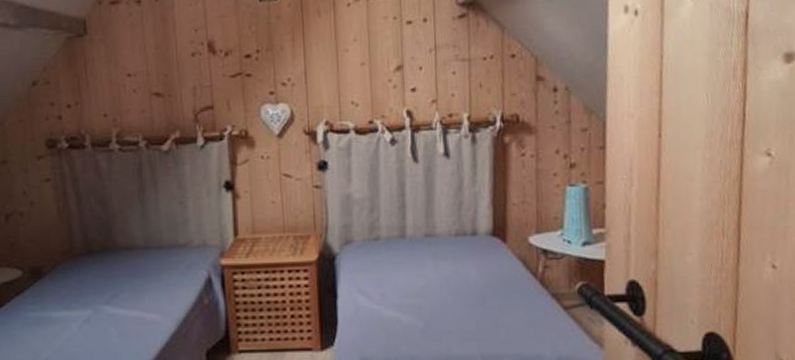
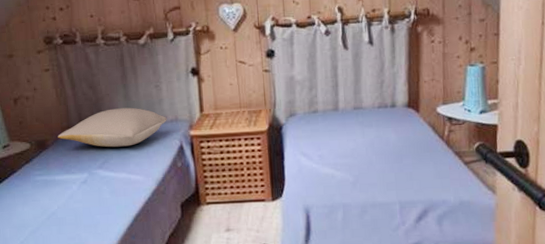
pillow: none [56,228,193,278] -> present [57,107,167,148]

